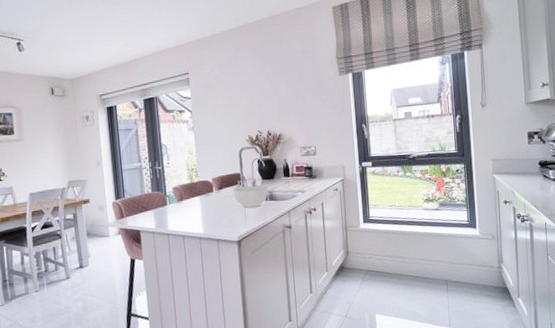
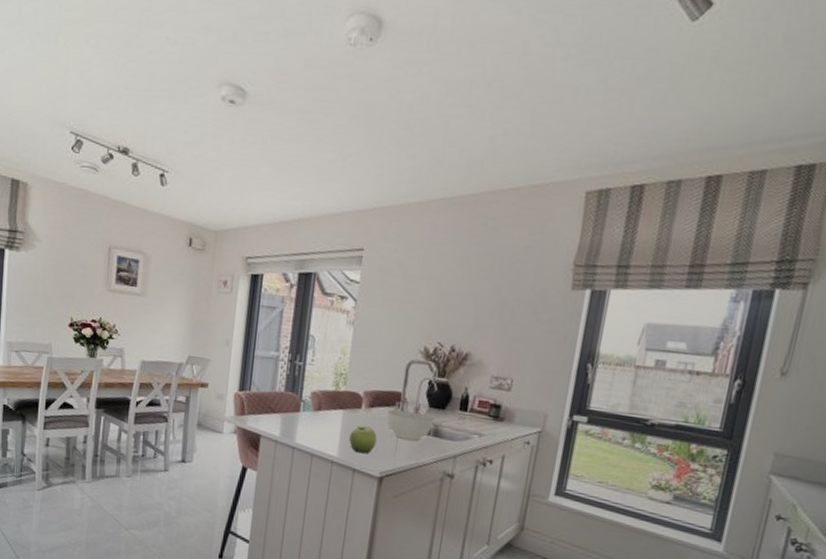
fruit: none [209,204,230,227] -> present [349,425,377,454]

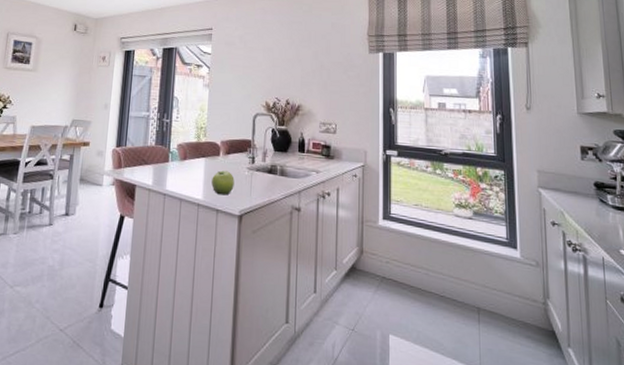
bowl: present [386,409,434,441] -> none [241,155,279,181]

